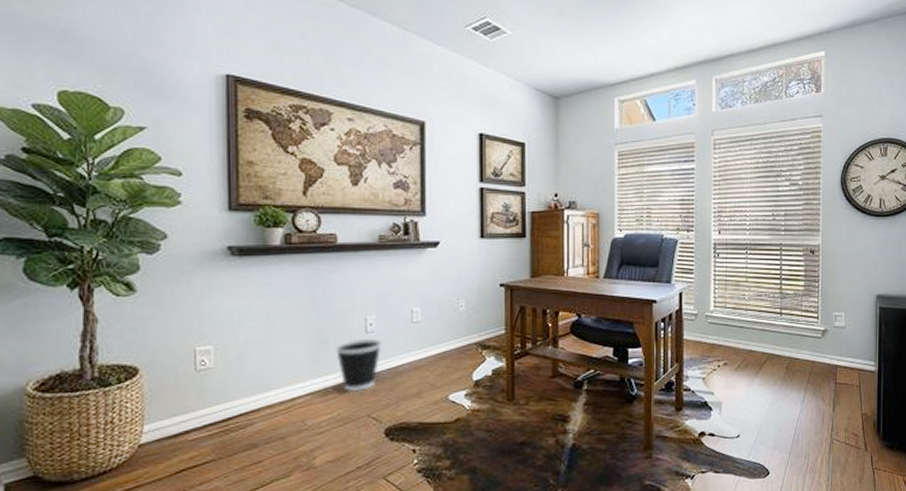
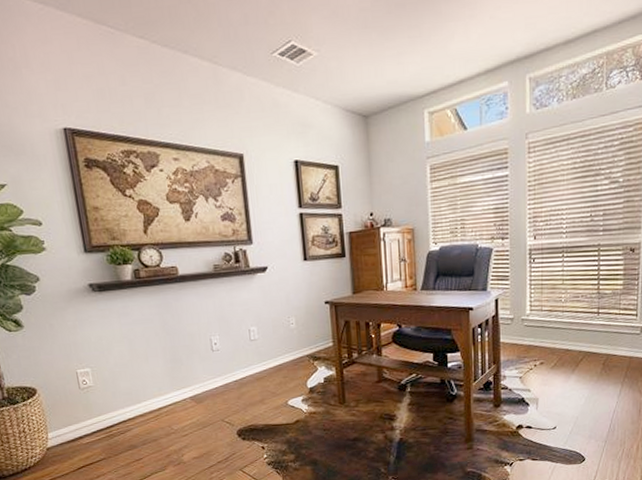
wastebasket: present [334,339,382,391] -> none [187,356,227,401]

